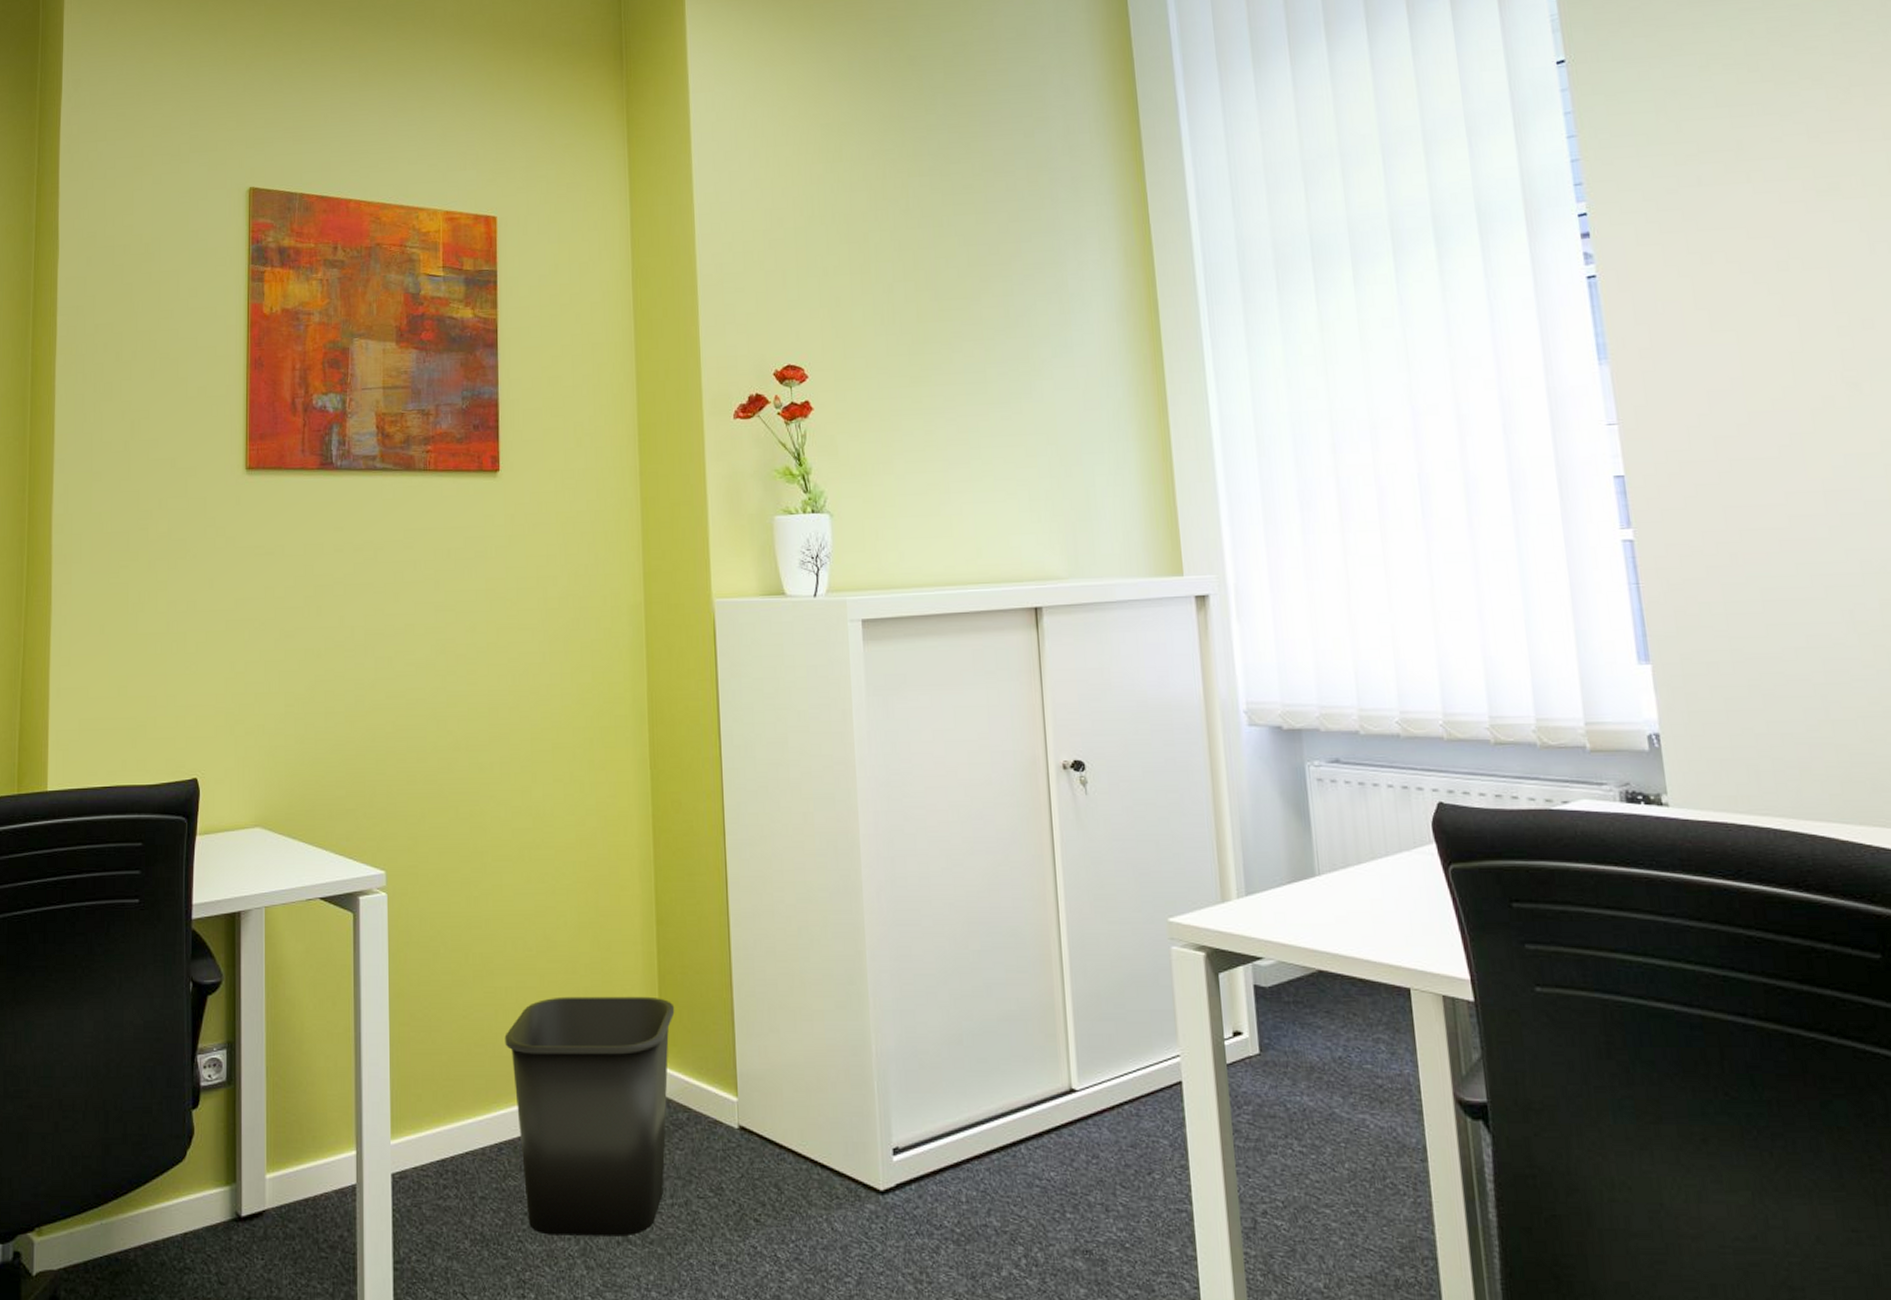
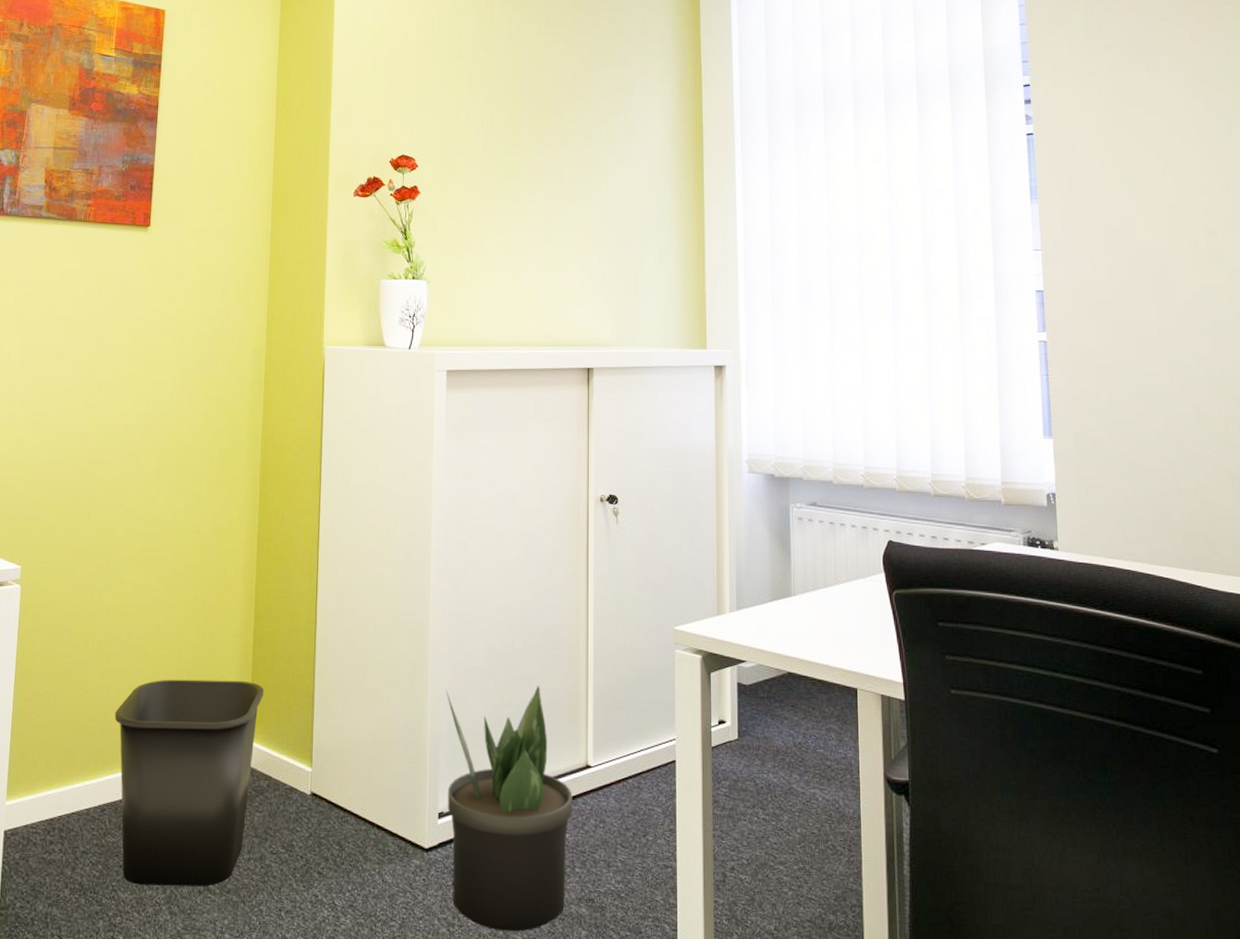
planter: none [890,994,1057,1290] -> present [446,686,573,932]

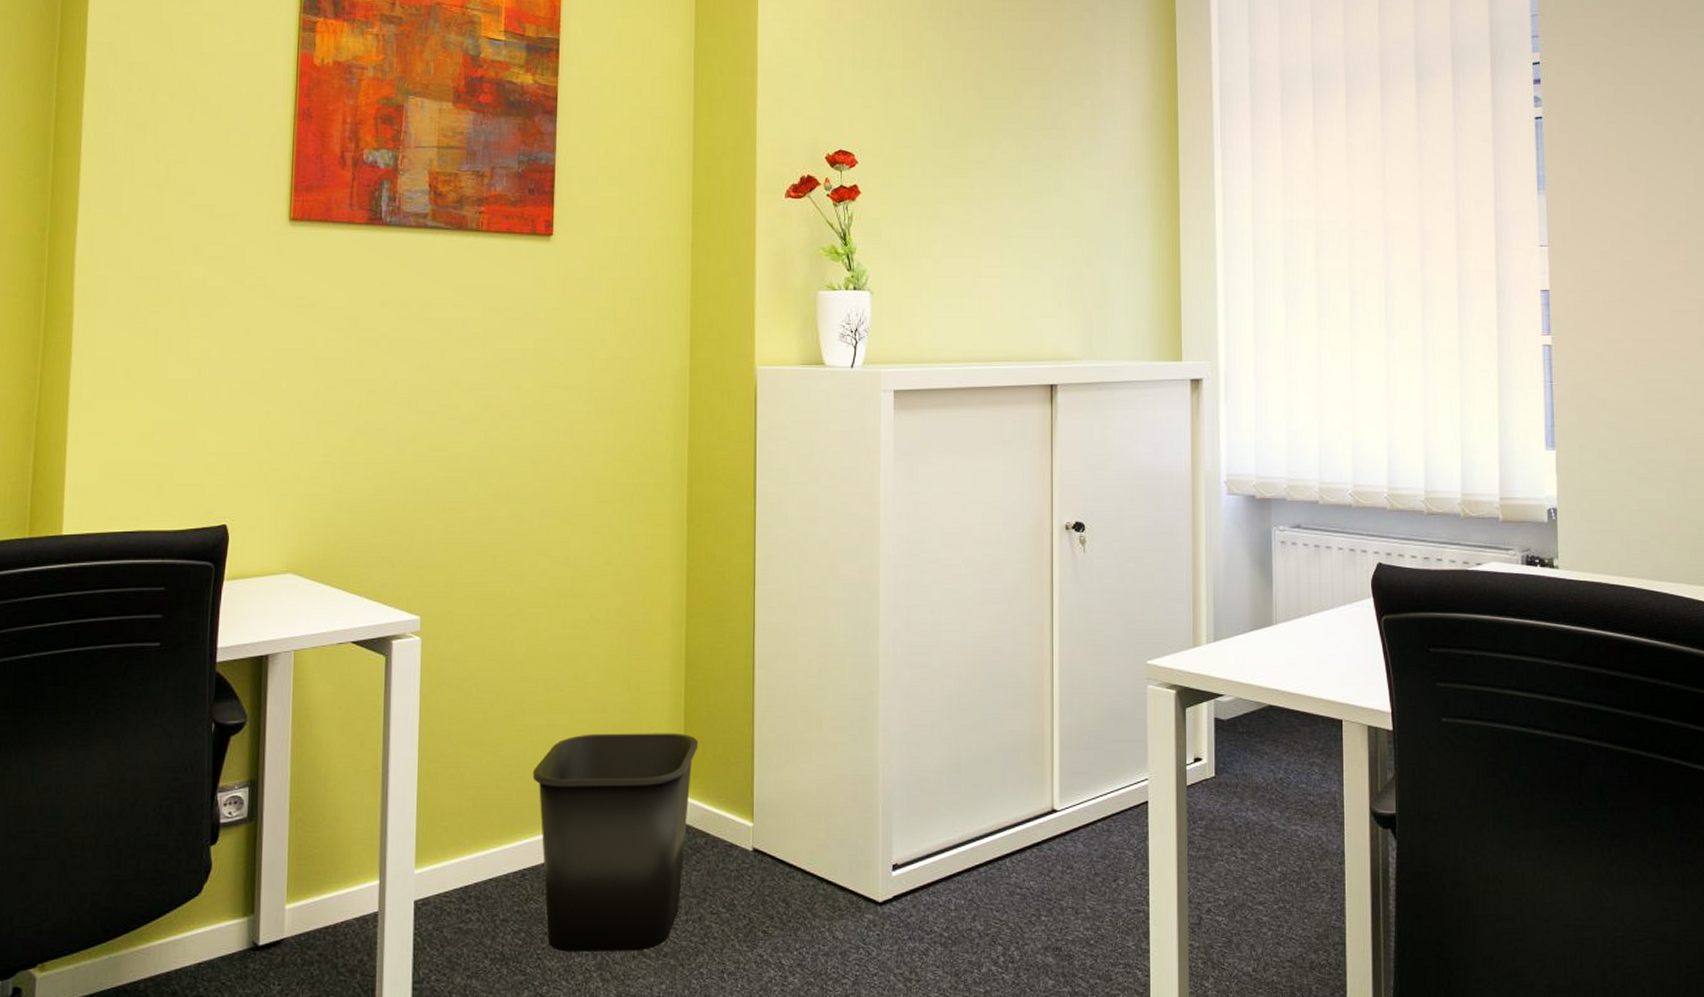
planter: present [446,686,573,932] -> none [898,728,1038,985]

